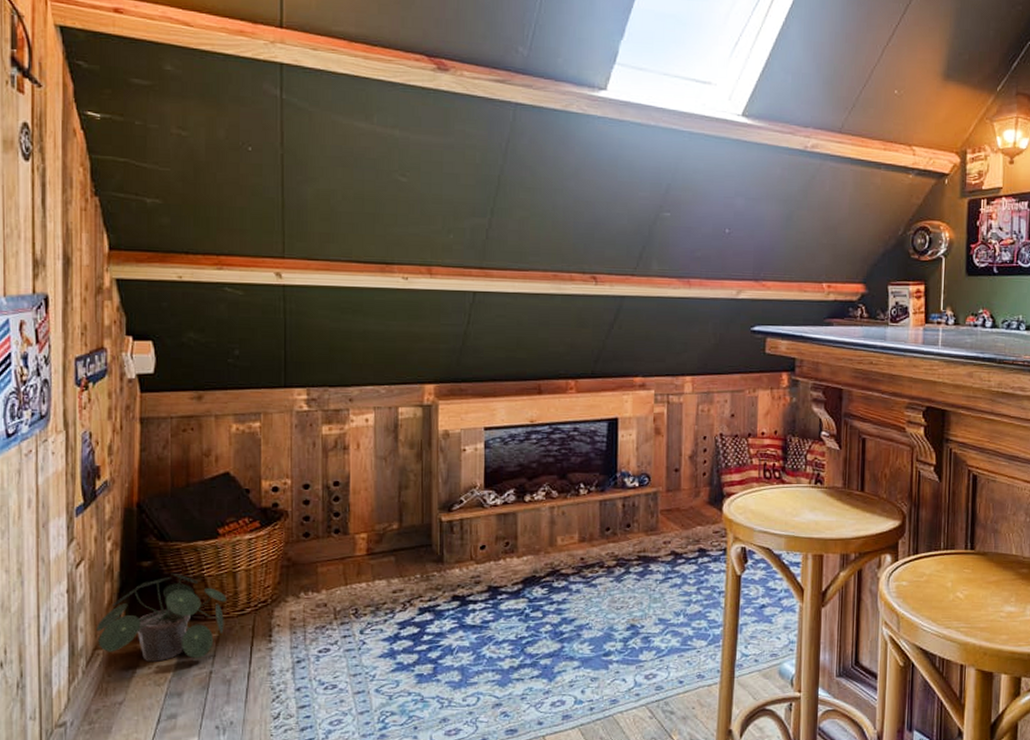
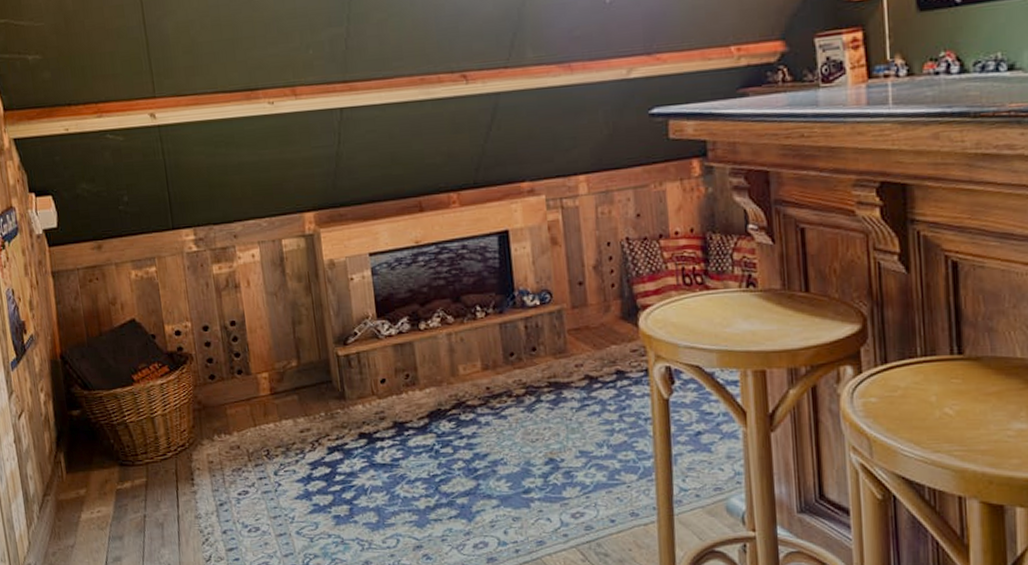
potted plant: present [97,572,227,662] -> none [43,420,151,507]

